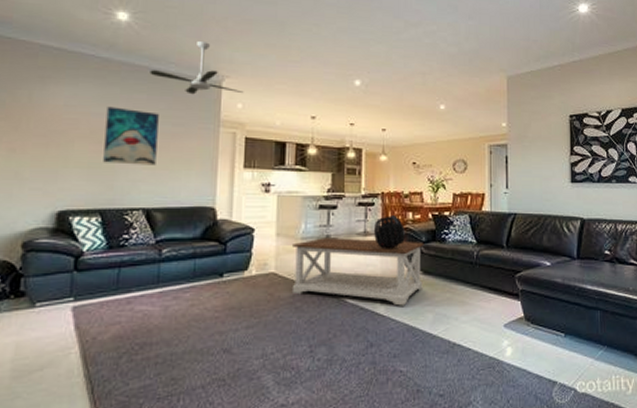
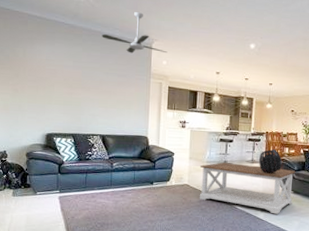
wall art: present [103,106,159,166] -> none [73,61,109,105]

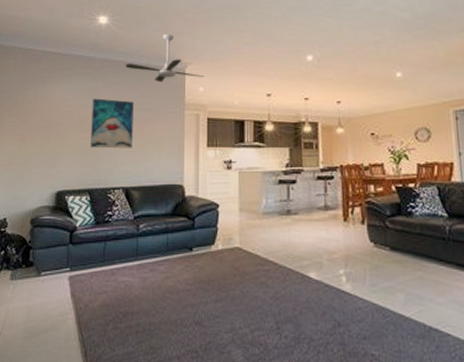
wall art: none [73,61,109,105] -> present [90,98,134,149]
coffee table: present [199,162,296,214] -> none [254,212,391,284]
decorative sphere: present [259,148,283,174] -> none [335,187,369,224]

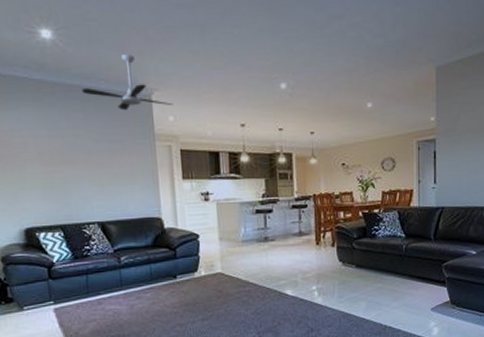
wall art: present [90,98,134,149] -> none [49,128,103,183]

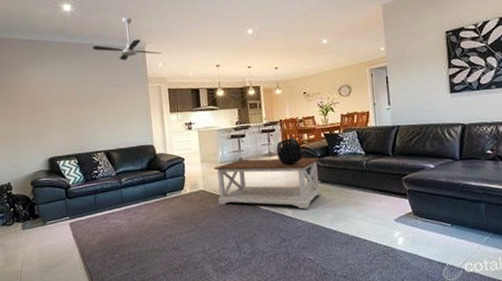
coffee table: none [234,238,356,296] -> present [213,157,322,209]
decorative sphere: none [308,214,339,247] -> present [276,137,304,165]

